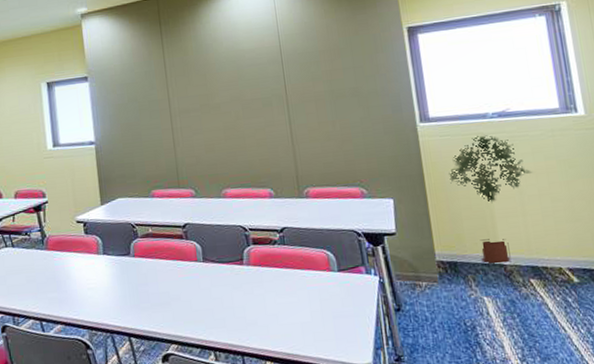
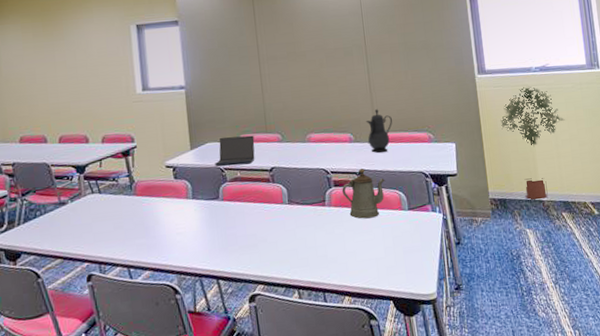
laptop: none [125,190,167,222] -> present [215,135,255,166]
coffee pot: none [261,225,310,280] -> present [342,168,385,219]
coffeepot: none [287,162,319,209] -> present [365,109,393,153]

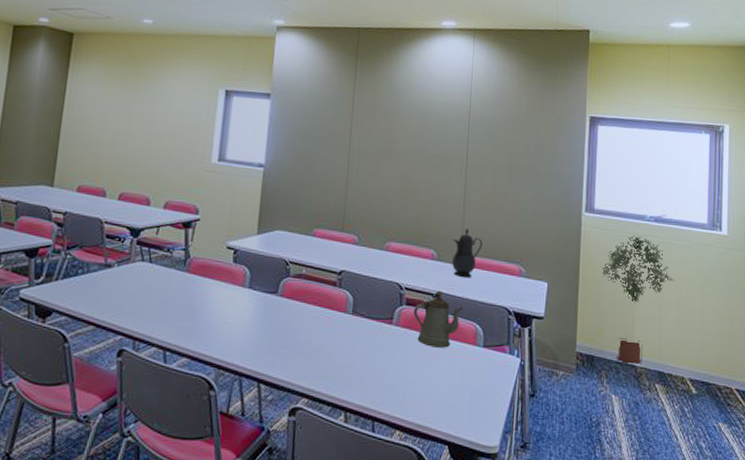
laptop: present [215,135,255,166] -> none [280,227,329,262]

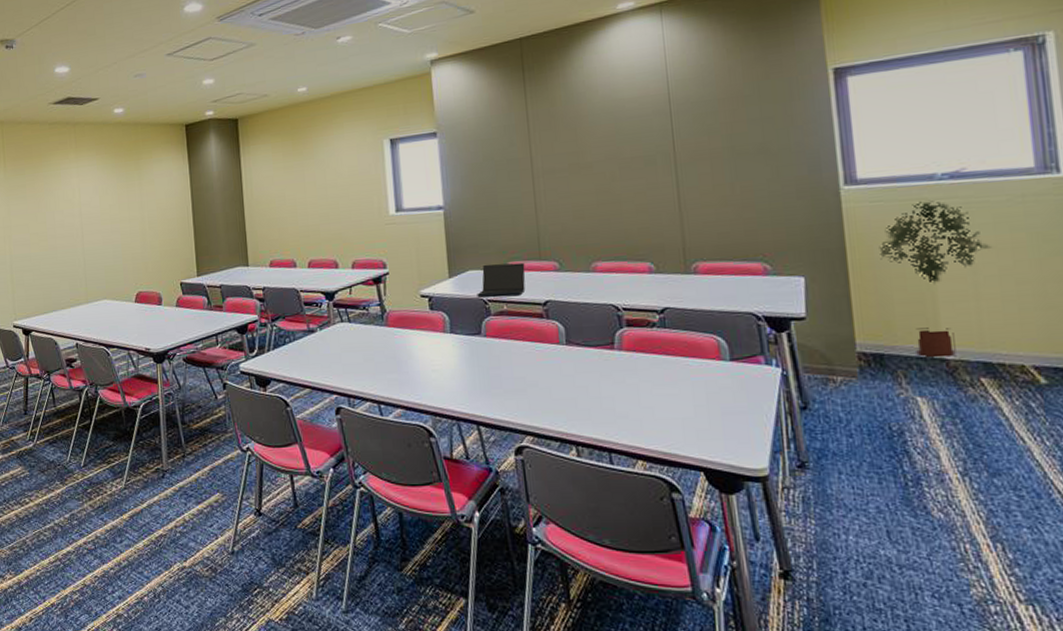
laptop: none [280,227,329,262] -> present [477,262,526,297]
coffee pot: present [413,290,463,348] -> none [637,305,697,368]
coffeepot: present [452,229,483,277] -> none [671,232,711,287]

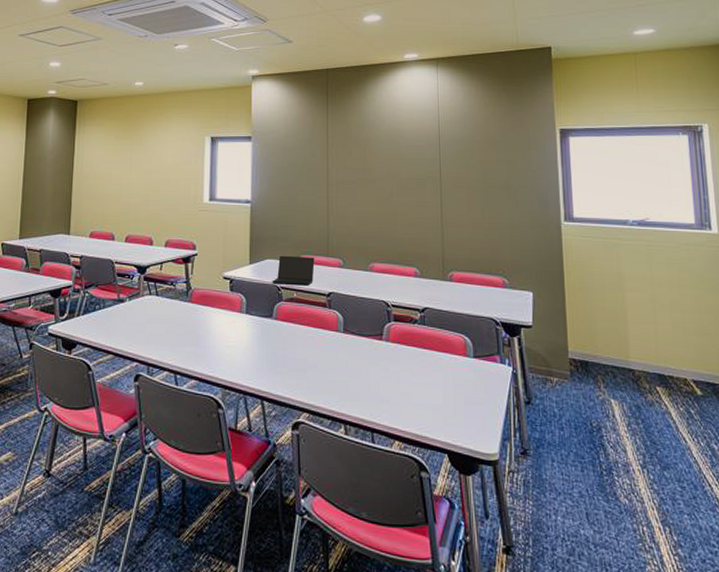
potted tree: present [879,201,991,358] -> none [587,241,665,368]

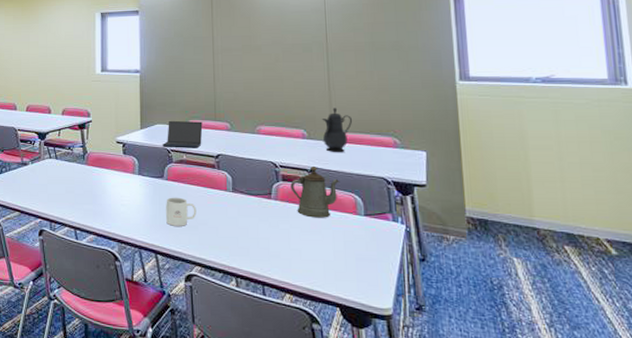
mug: none [274,338,306,370] -> present [166,197,197,226]
coffee pot: none [402,305,450,360] -> present [290,165,339,218]
coffeepot: none [434,246,464,292] -> present [321,108,353,152]

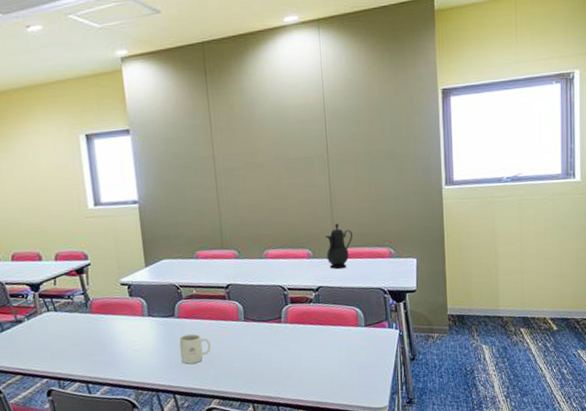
laptop: present [162,120,203,149] -> none [170,251,211,284]
coffee pot: present [290,165,339,218] -> none [298,284,342,336]

